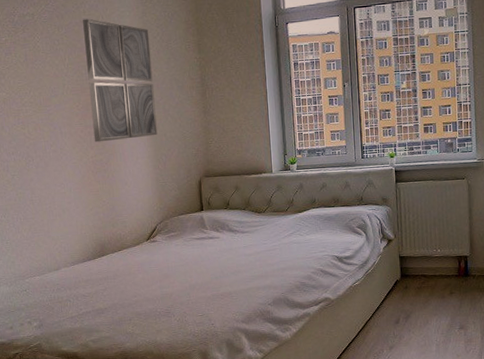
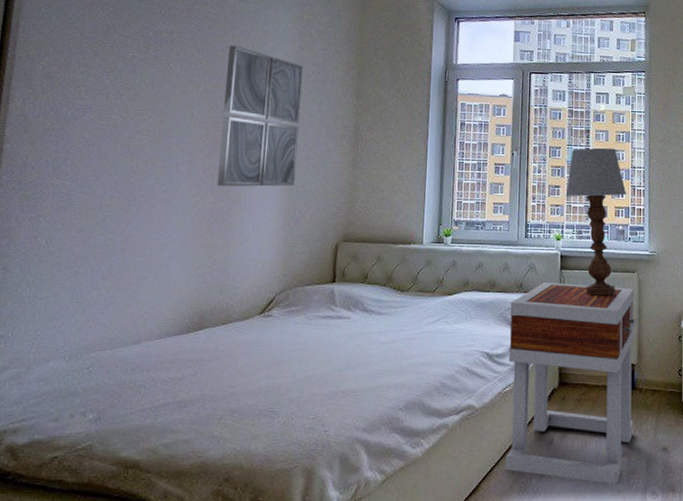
side table: none [353,193,469,351] -> present [505,281,638,484]
table lamp: none [396,69,454,202] -> present [565,147,627,296]

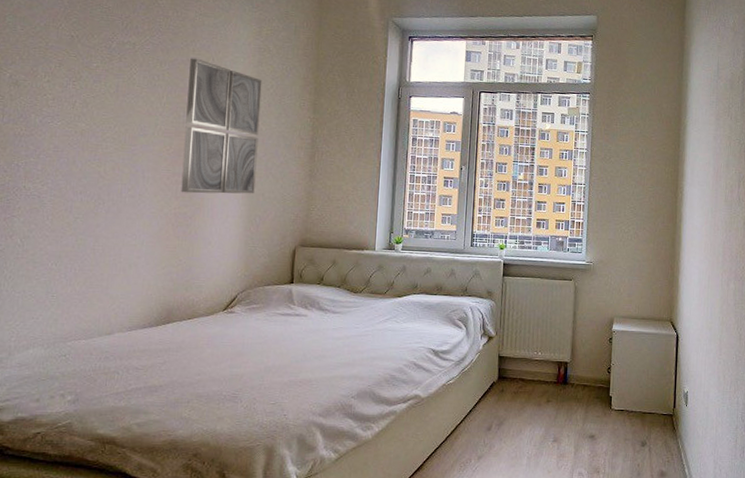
side table: present [505,281,638,484] -> none [447,287,573,465]
table lamp: present [565,147,627,296] -> none [510,164,568,301]

